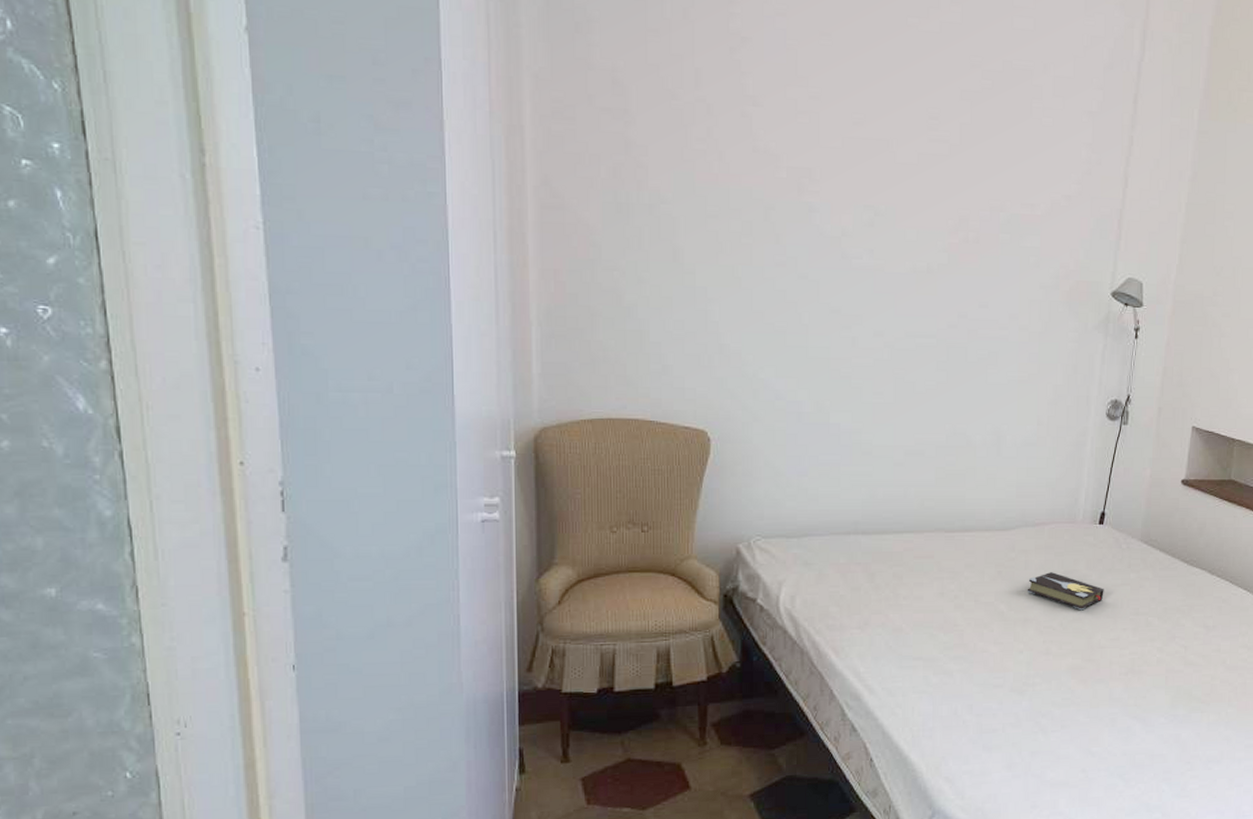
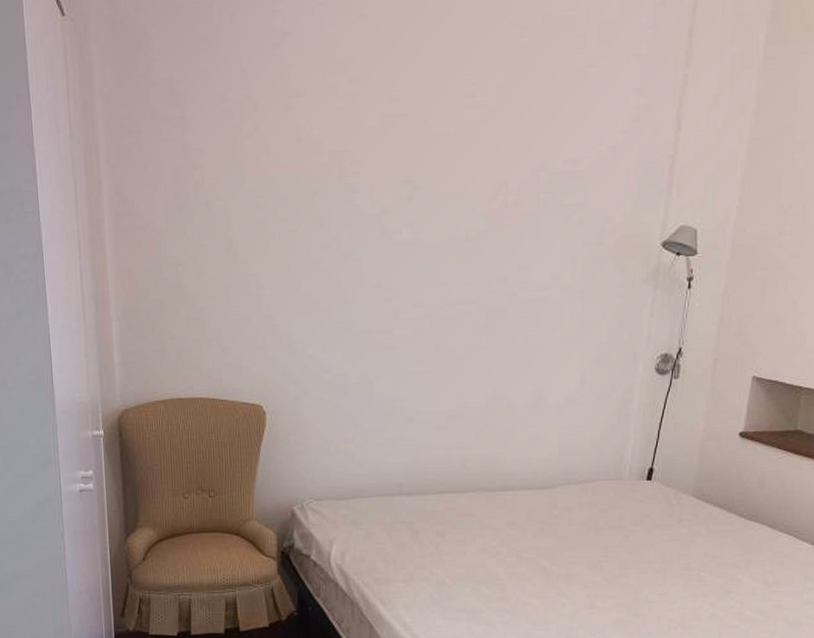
hardback book: present [1027,572,1104,611] -> none [570,528,652,566]

